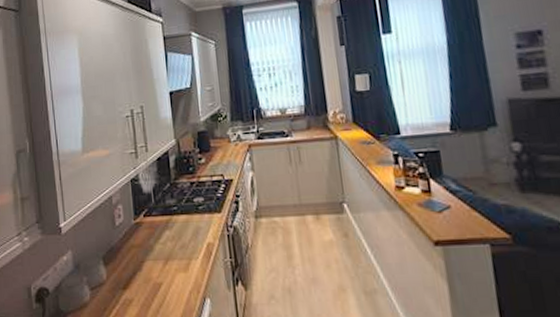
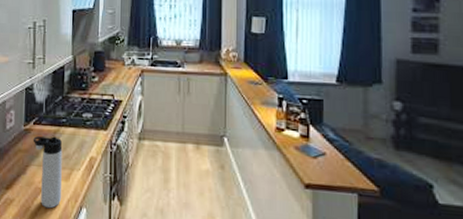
thermos bottle: none [145,226,183,304] -> present [33,136,63,209]

